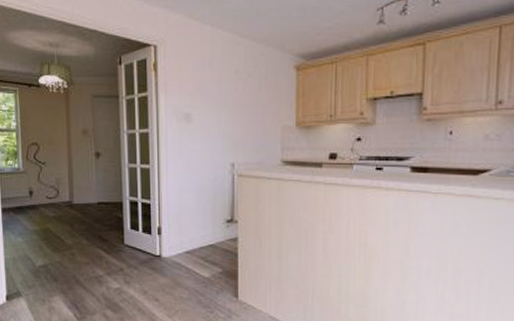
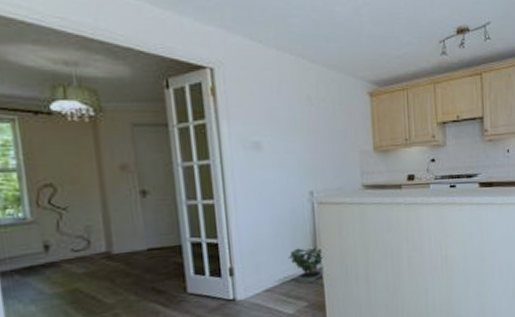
potted plant: none [207,214,240,252] -> present [288,244,324,285]

